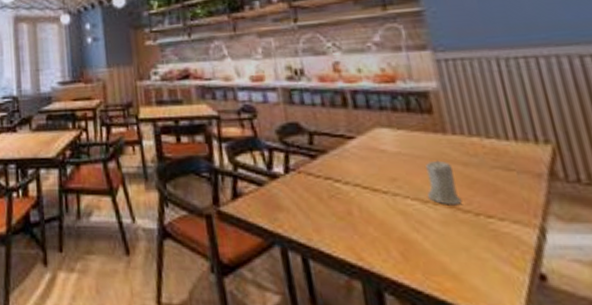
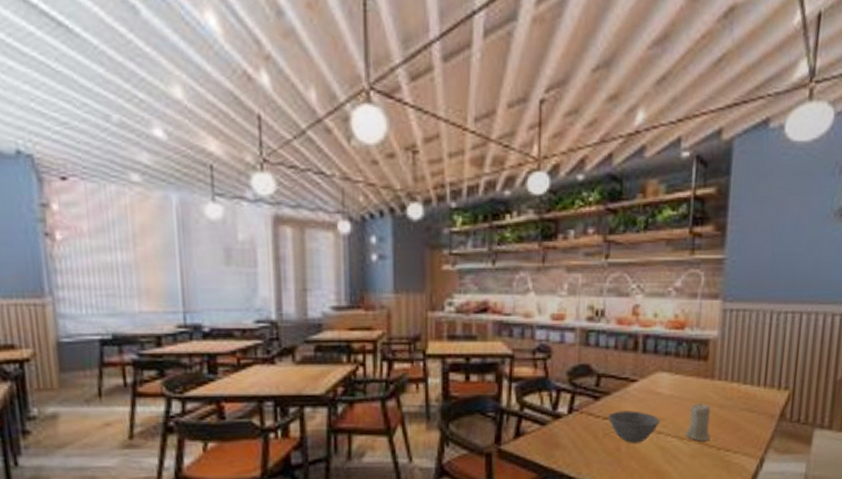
bowl: none [330,170,393,206] -> present [608,410,660,443]

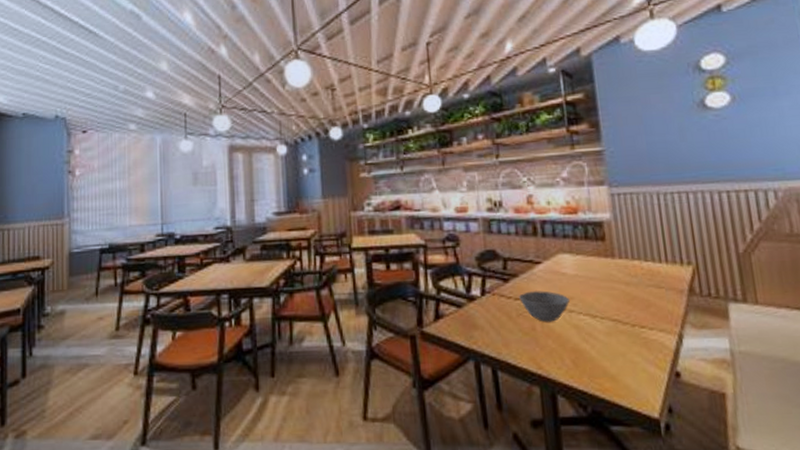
candle: present [686,403,711,442] -> none [596,281,623,319]

